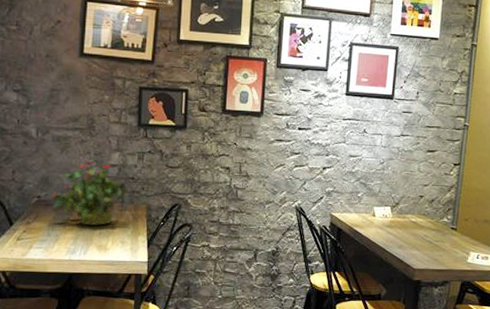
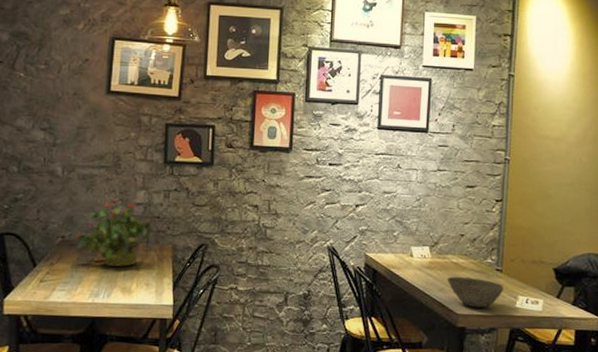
bowl: none [406,234,457,264] -> present [447,276,503,308]

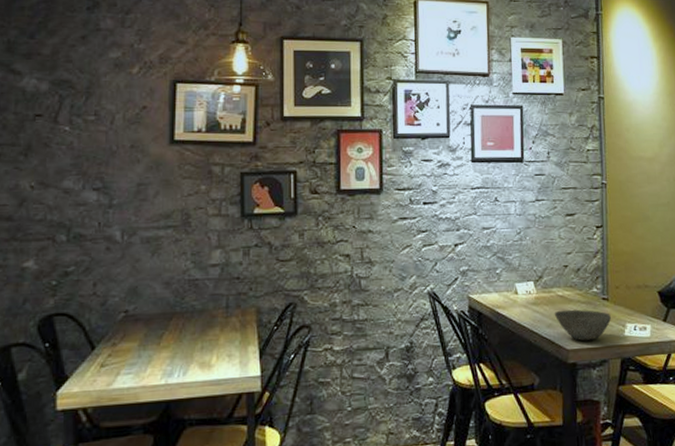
potted plant: present [75,199,154,268] -> none [140,262,234,341]

